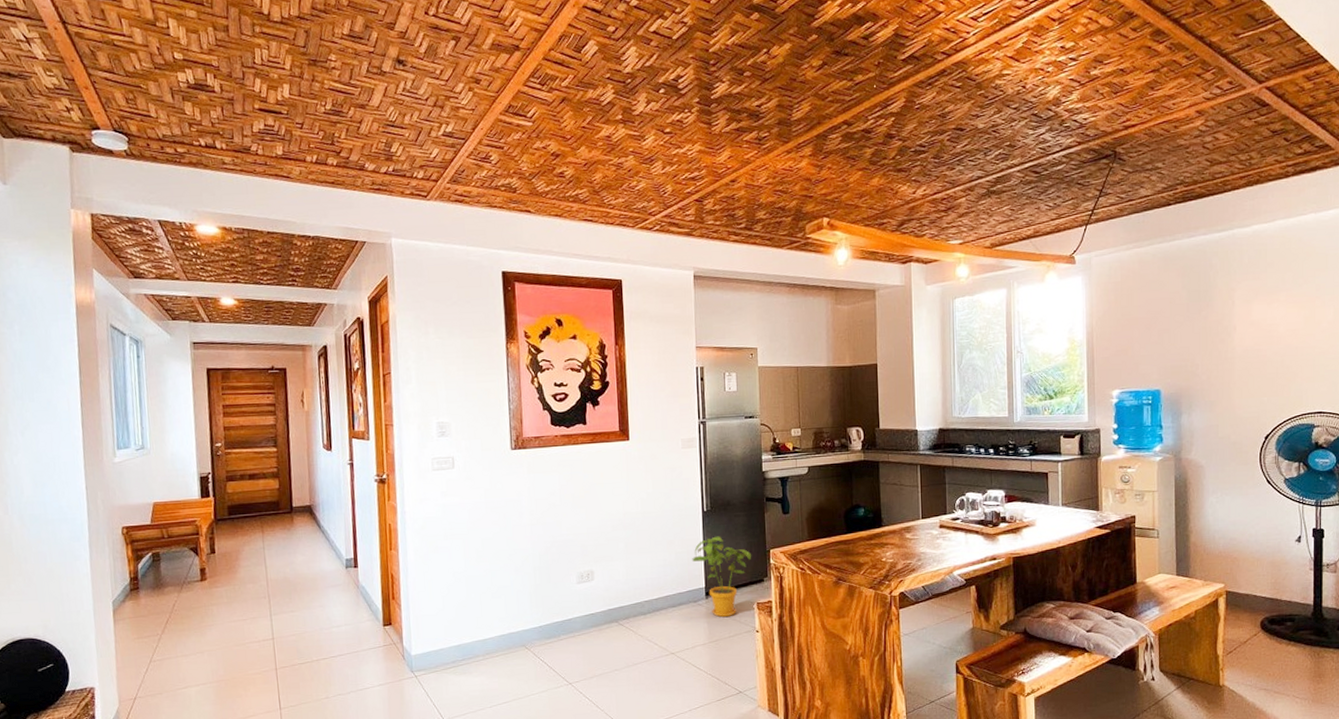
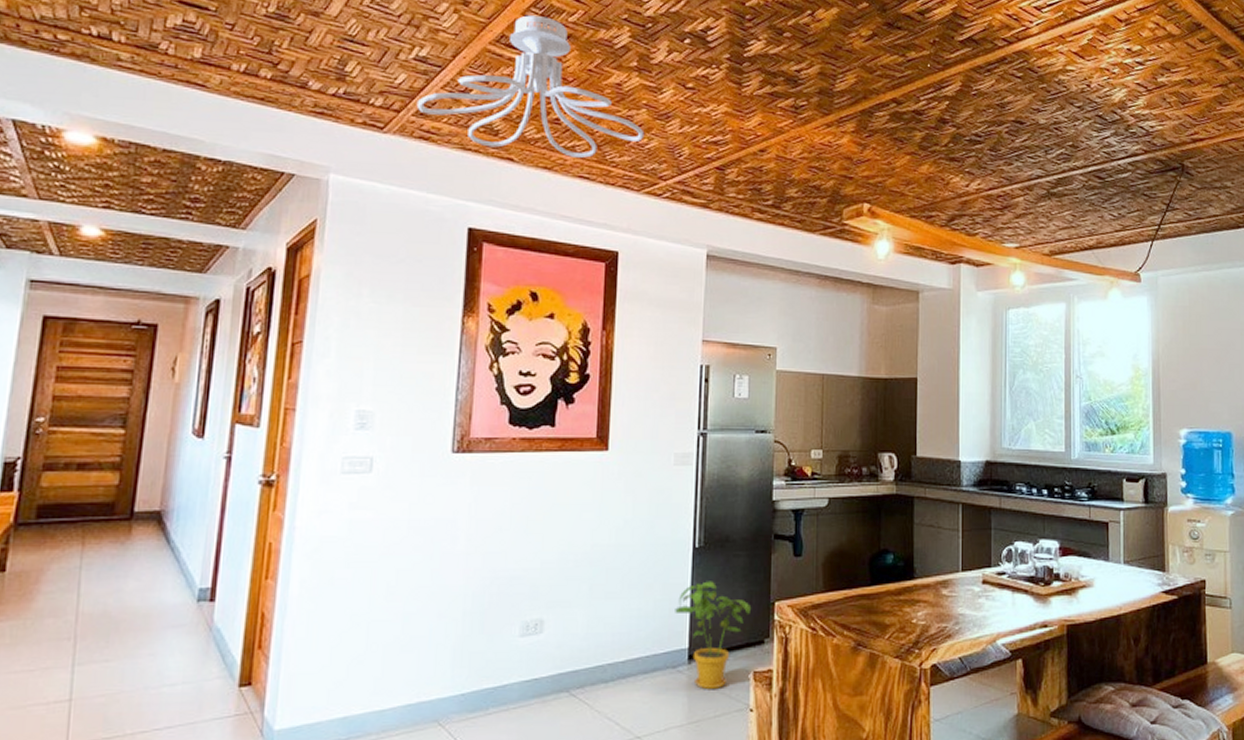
ceiling light fixture: none [449,84,634,204] -> present [416,15,645,158]

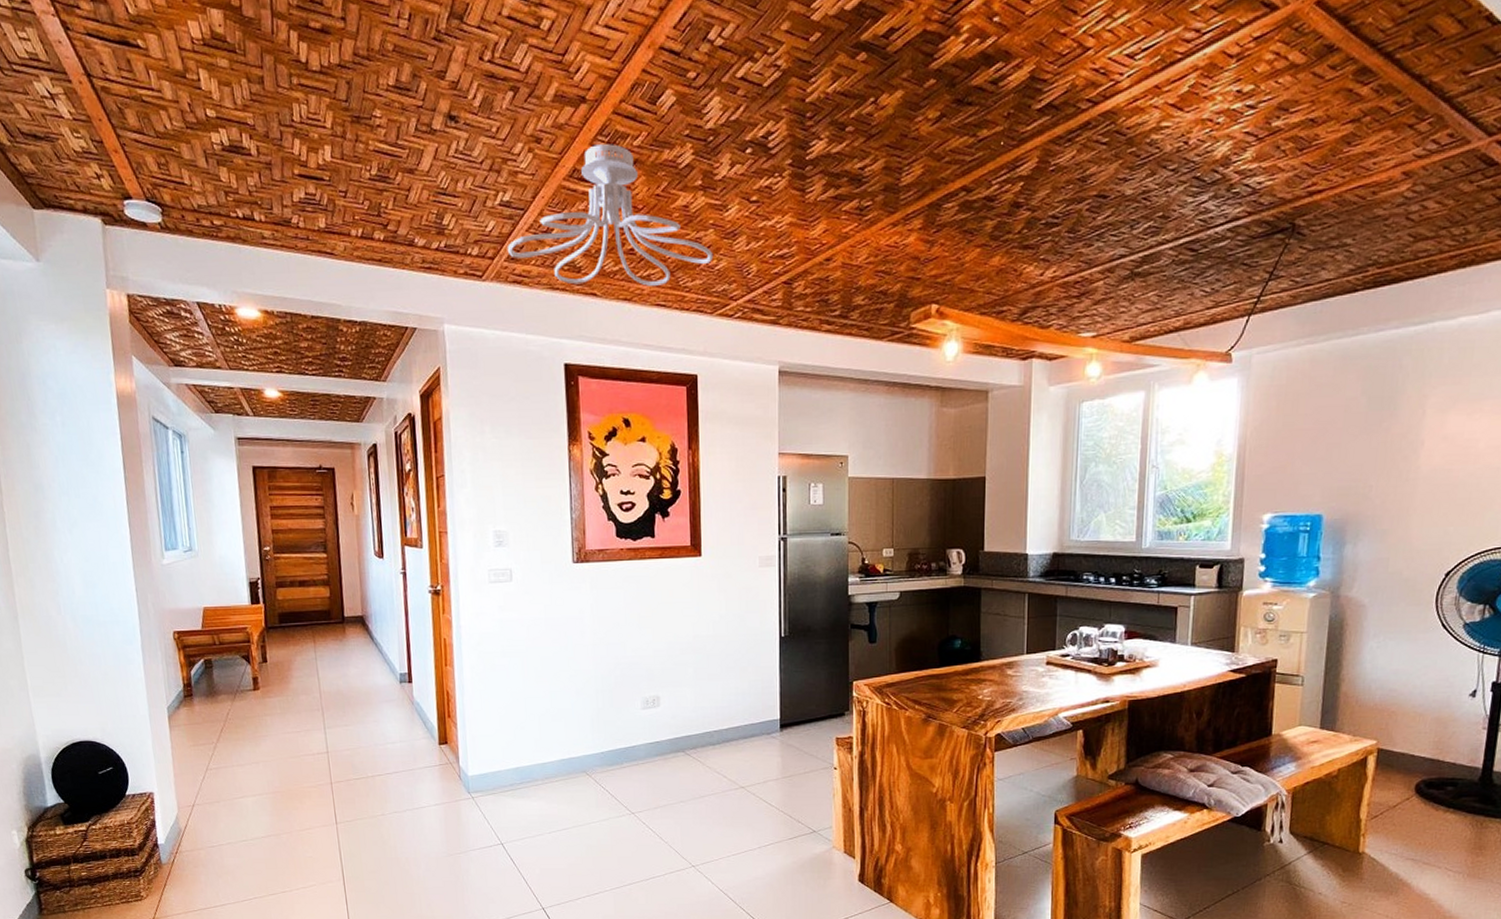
house plant: present [675,581,752,690] -> none [767,664,833,752]

